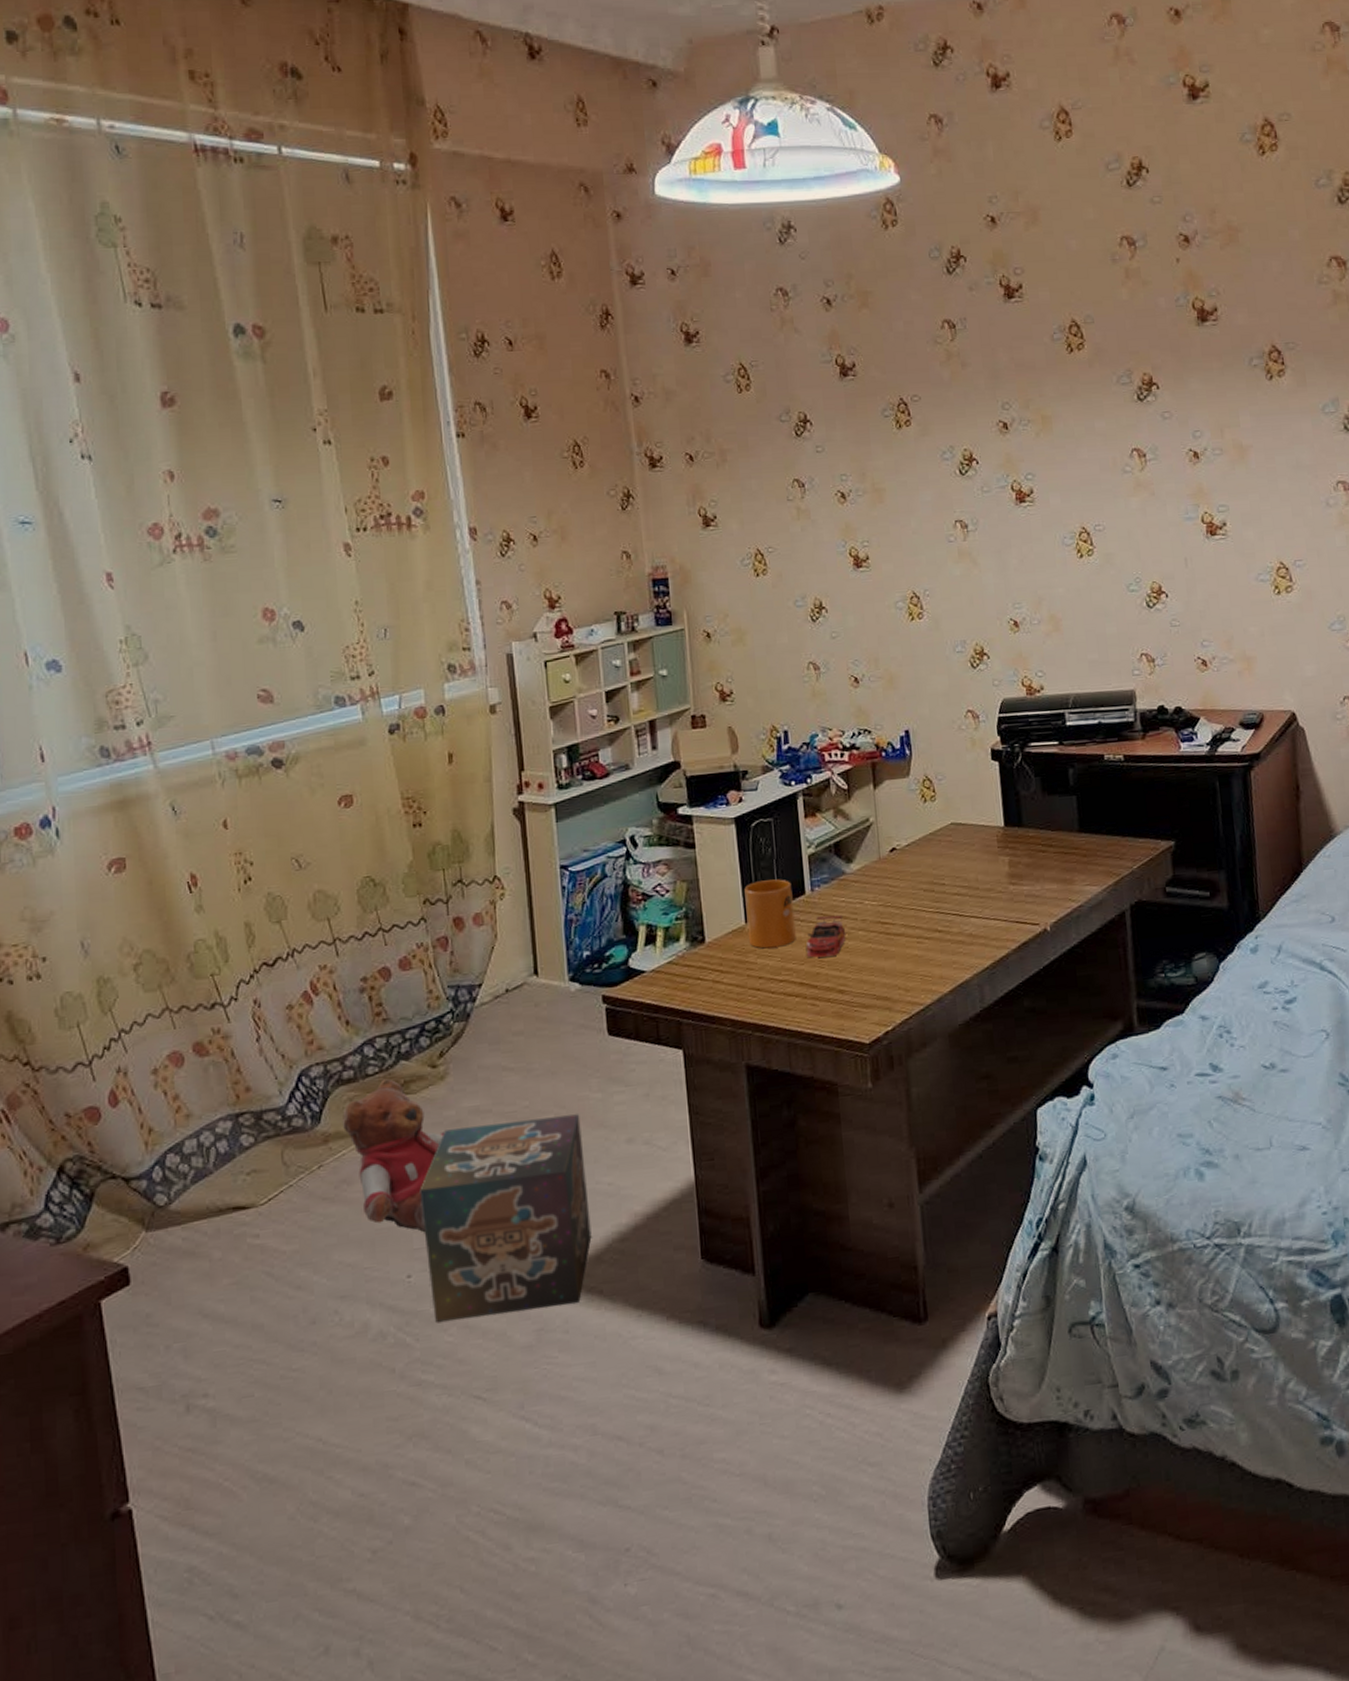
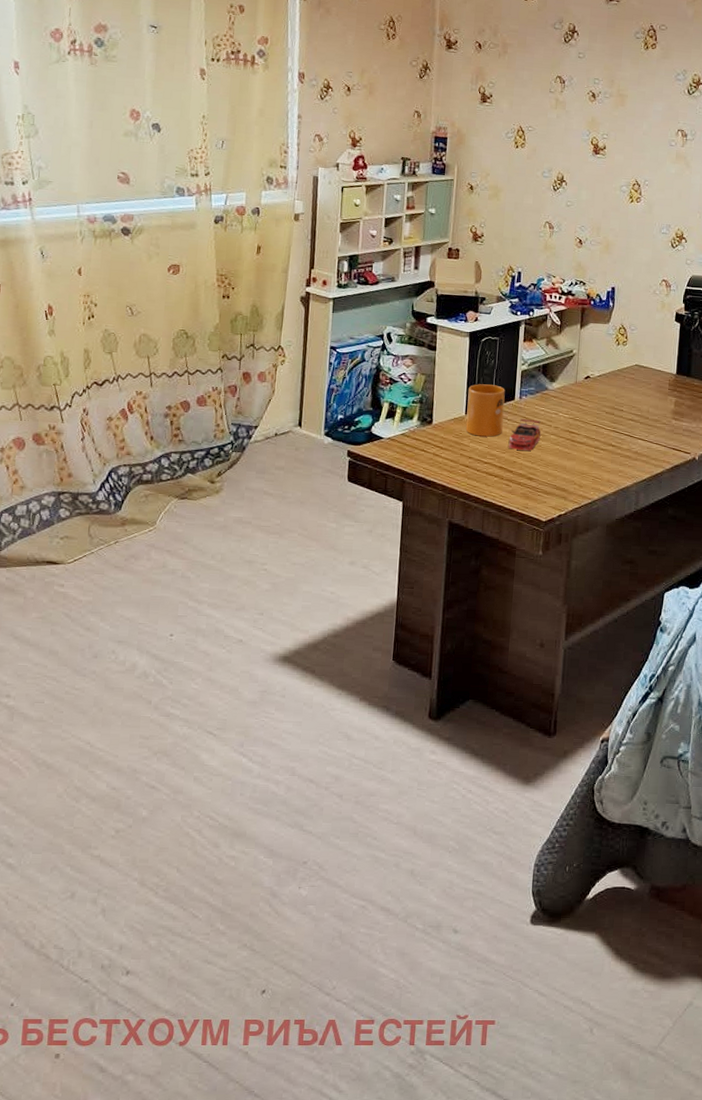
teddy bear: present [341,1079,444,1233] -> none [137,485,213,605]
toy box: present [419,1114,592,1322] -> none [186,531,317,676]

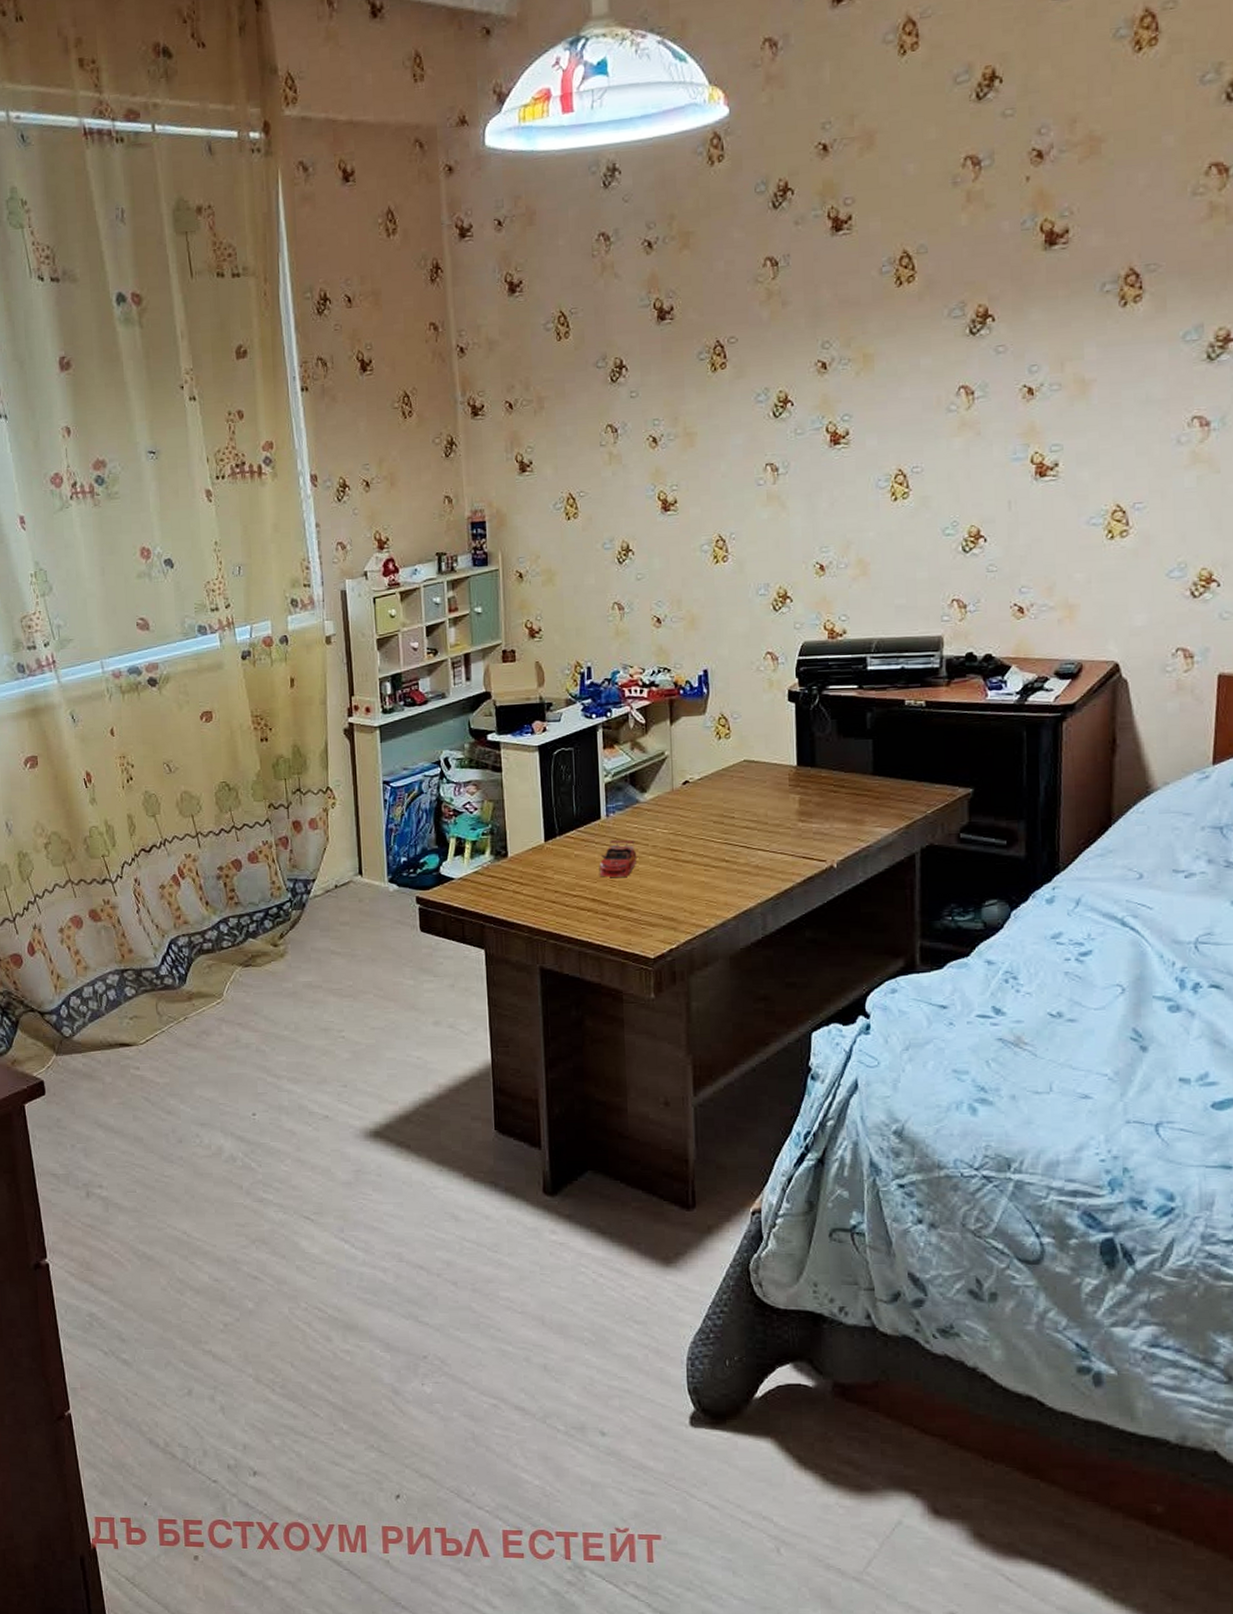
mug: present [465,384,505,437] -> none [545,804,590,866]

